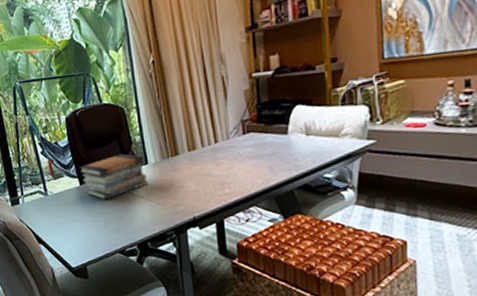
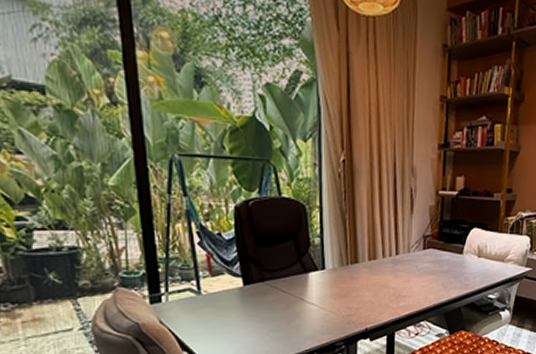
book stack: present [79,153,147,200] -> none [244,255,322,305]

